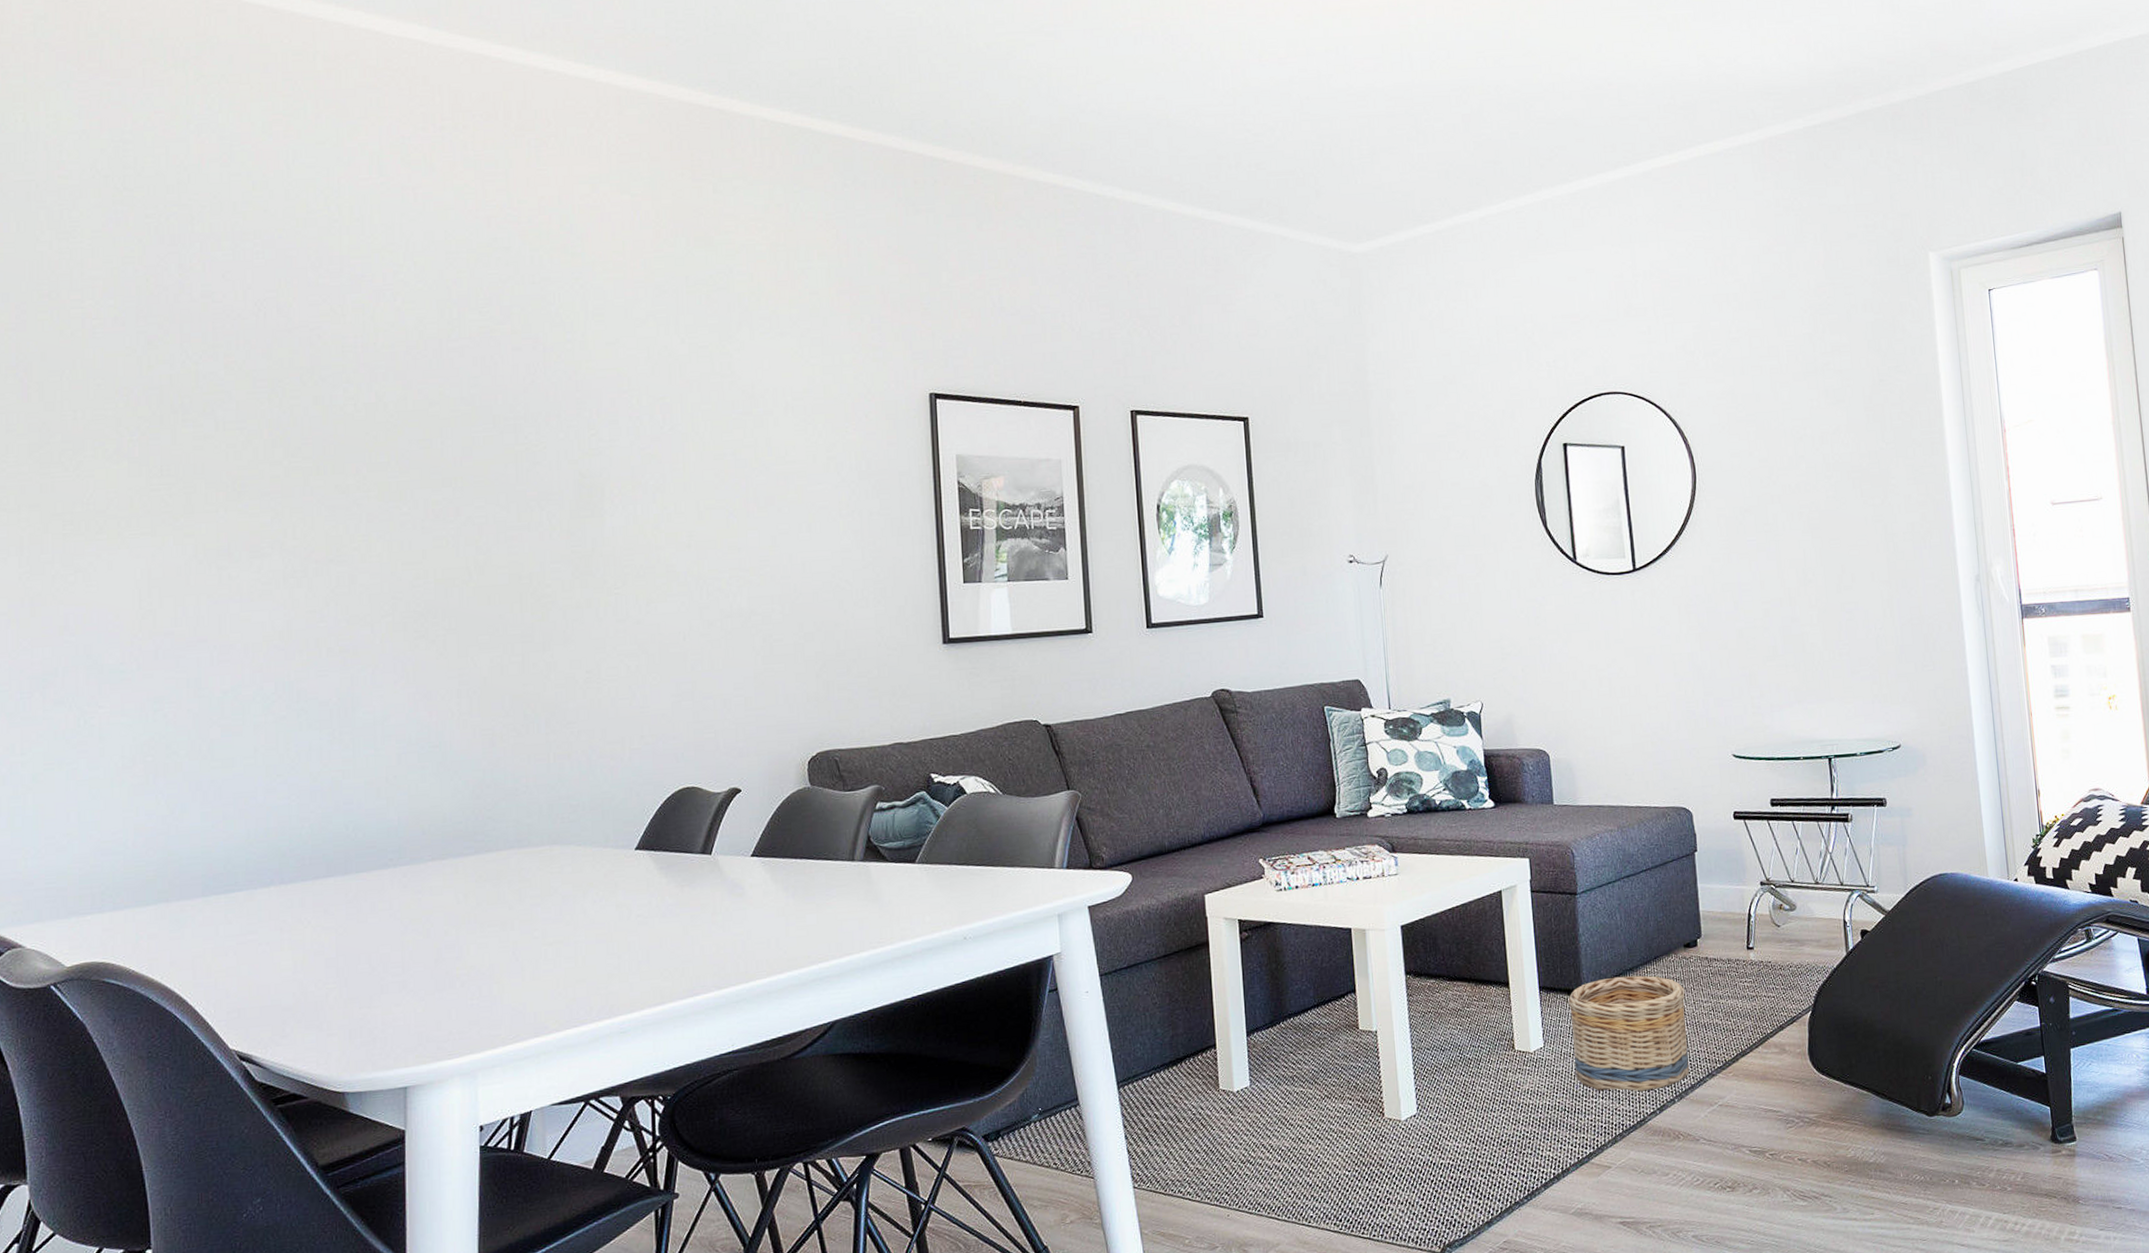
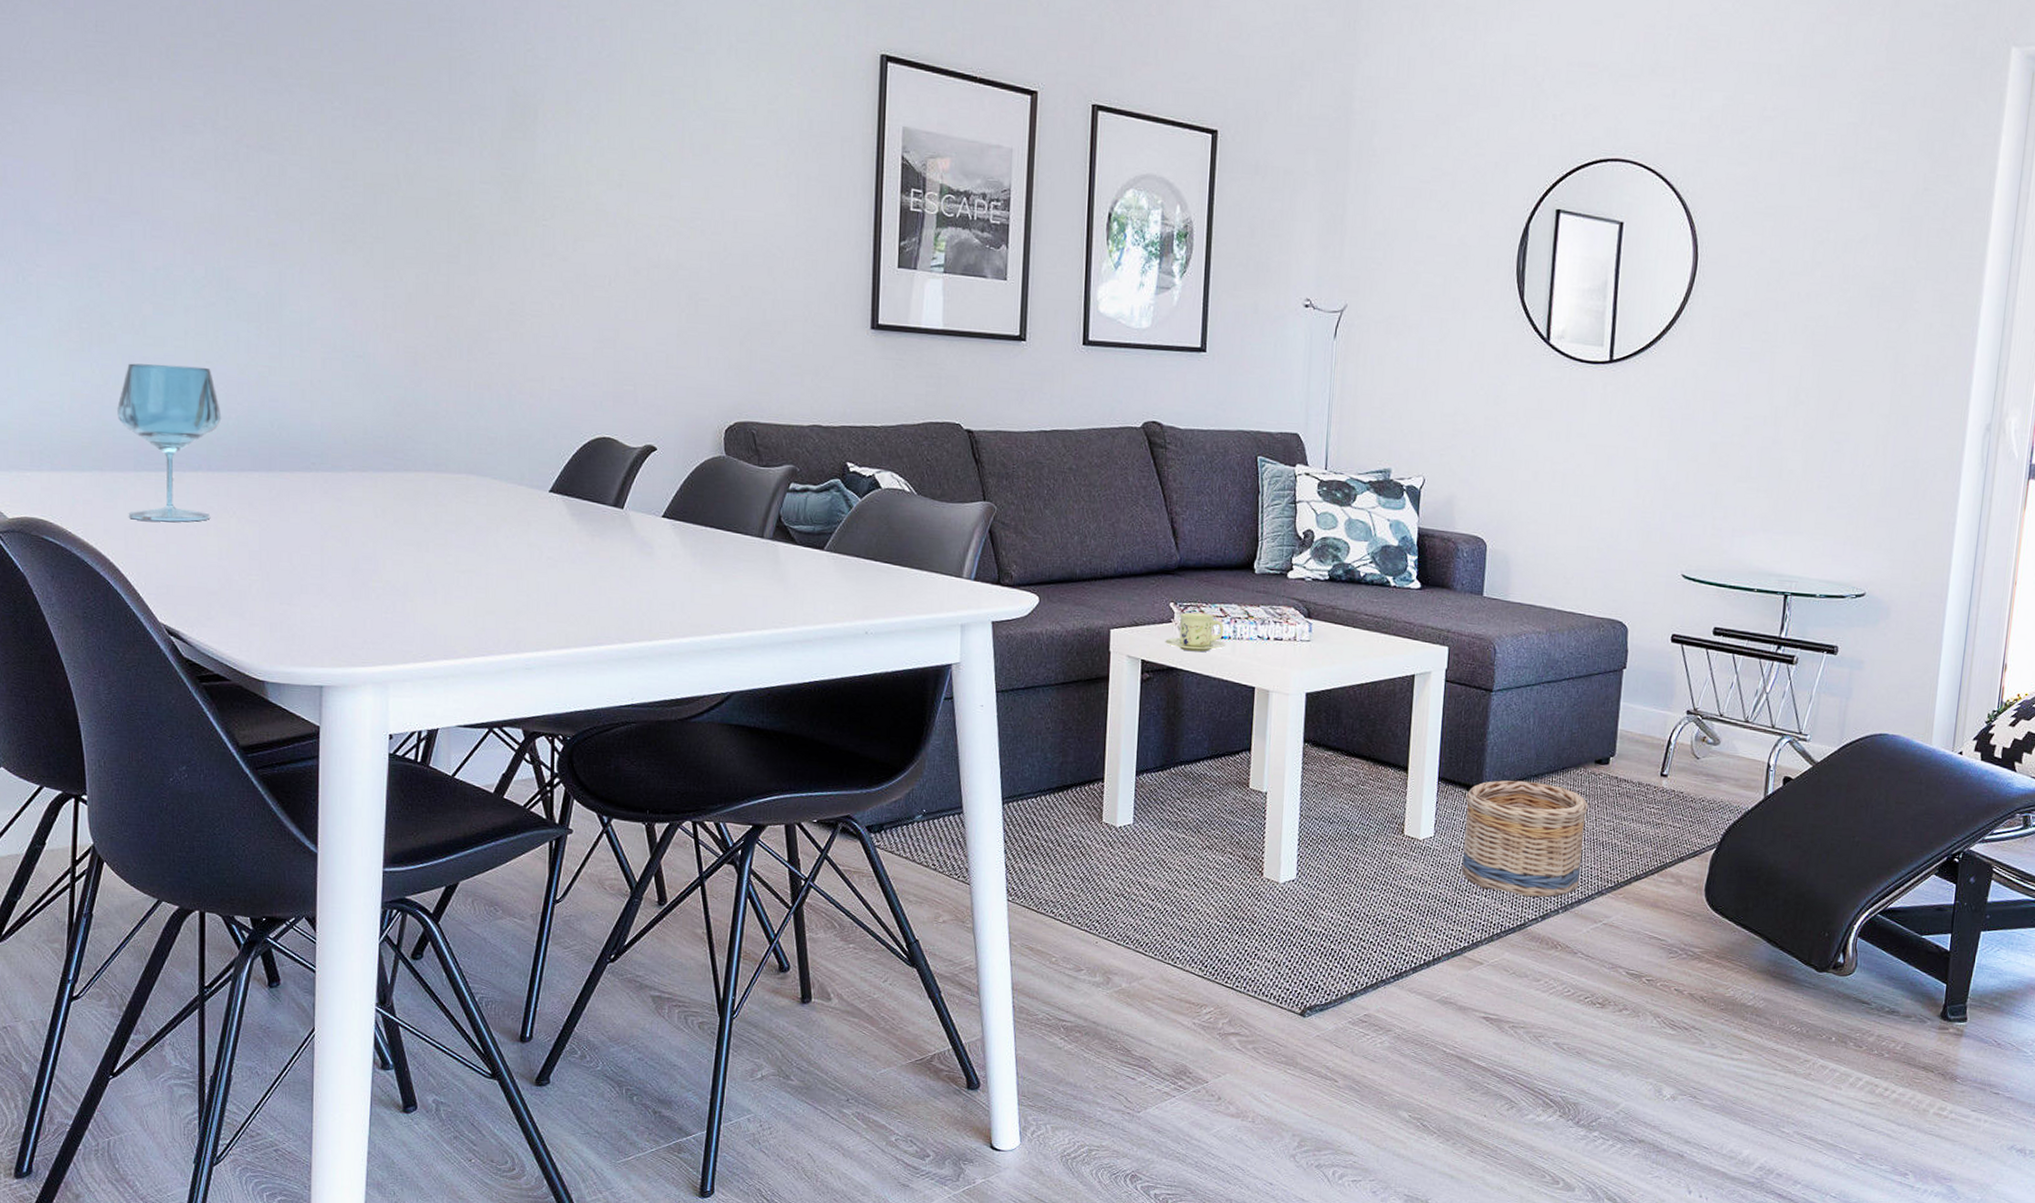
wine glass: none [183,781,294,947] -> present [116,363,222,522]
cup and saucer: none [1259,864,1318,904] -> present [1165,612,1226,652]

